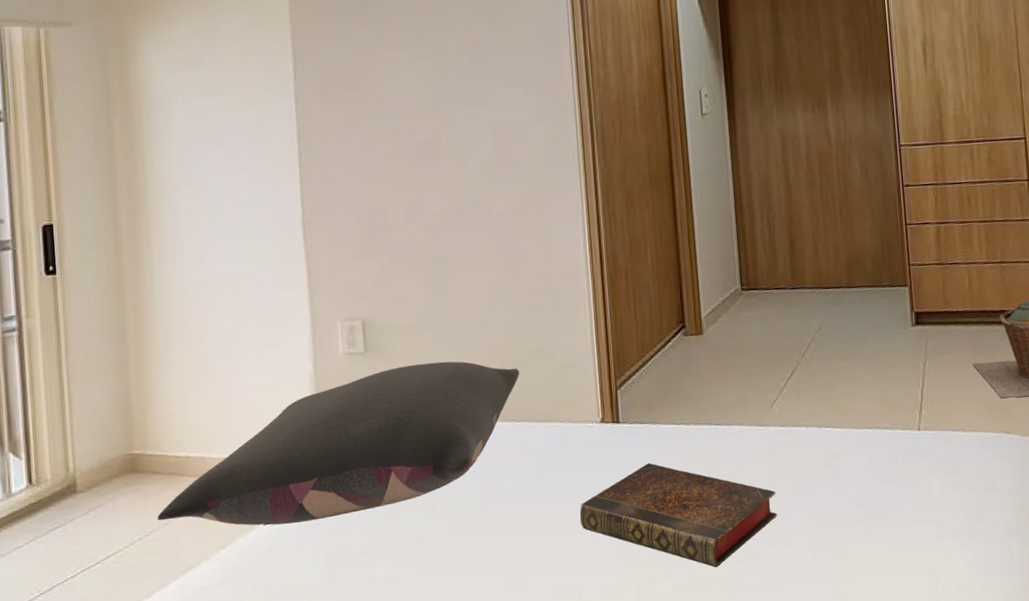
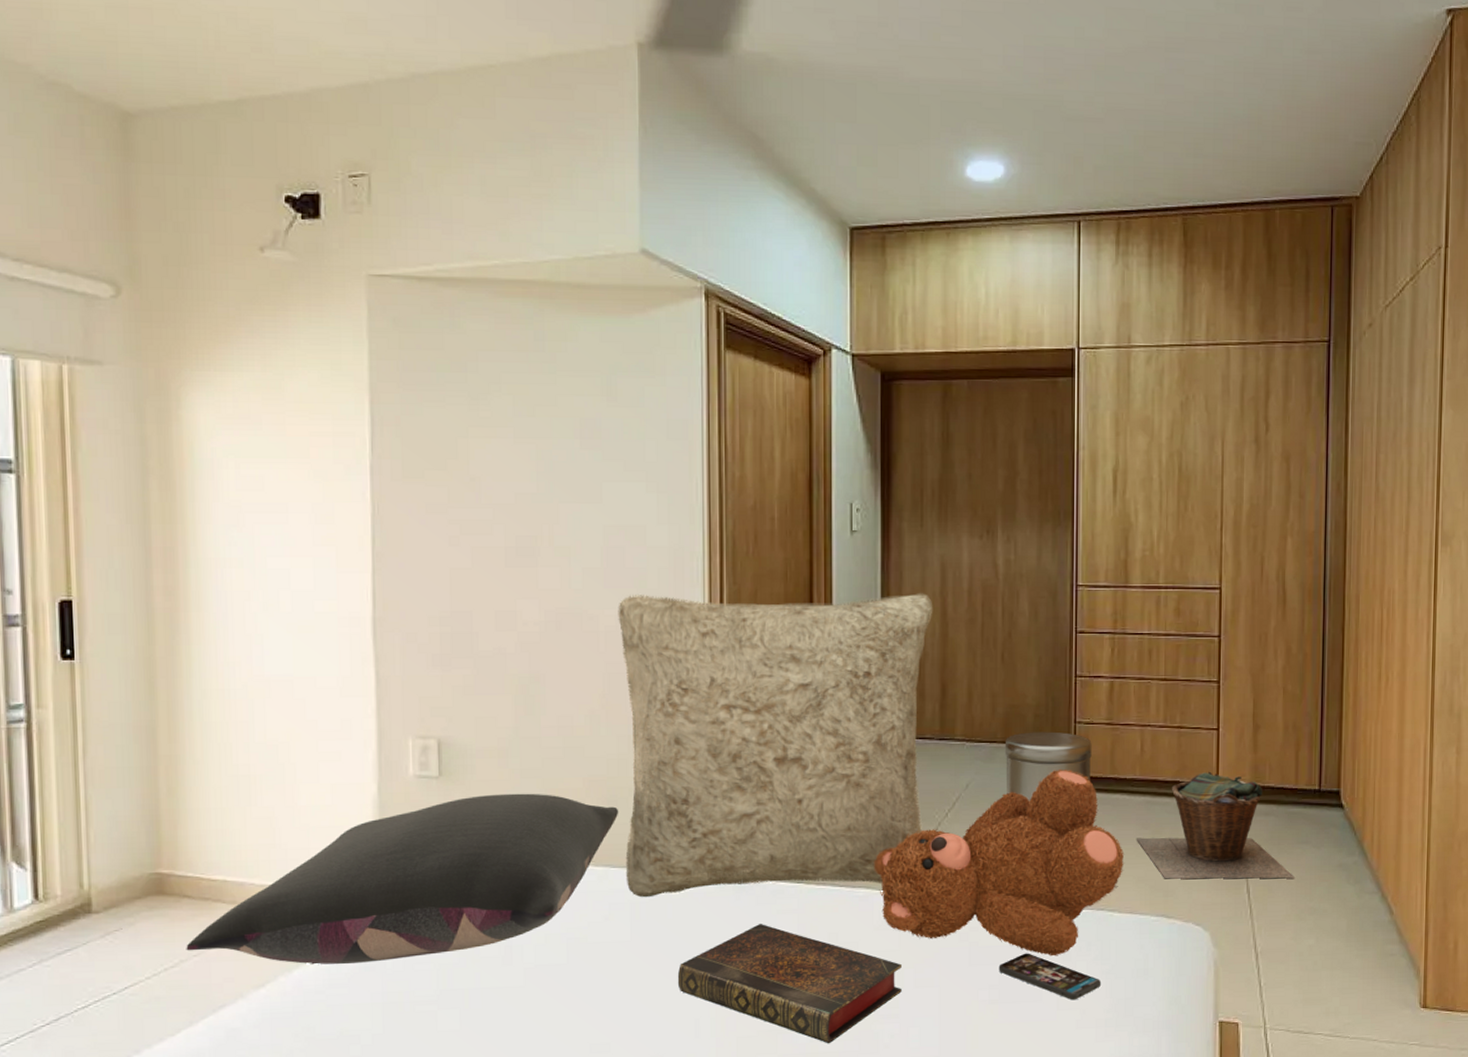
pillow: none [508,162,784,447] -> present [618,593,933,898]
teddy bear: none [743,306,964,476] -> present [874,769,1125,957]
pedal bin: none [849,274,927,338] -> present [1004,731,1092,802]
smartphone: none [861,473,954,514] -> present [998,953,1102,1000]

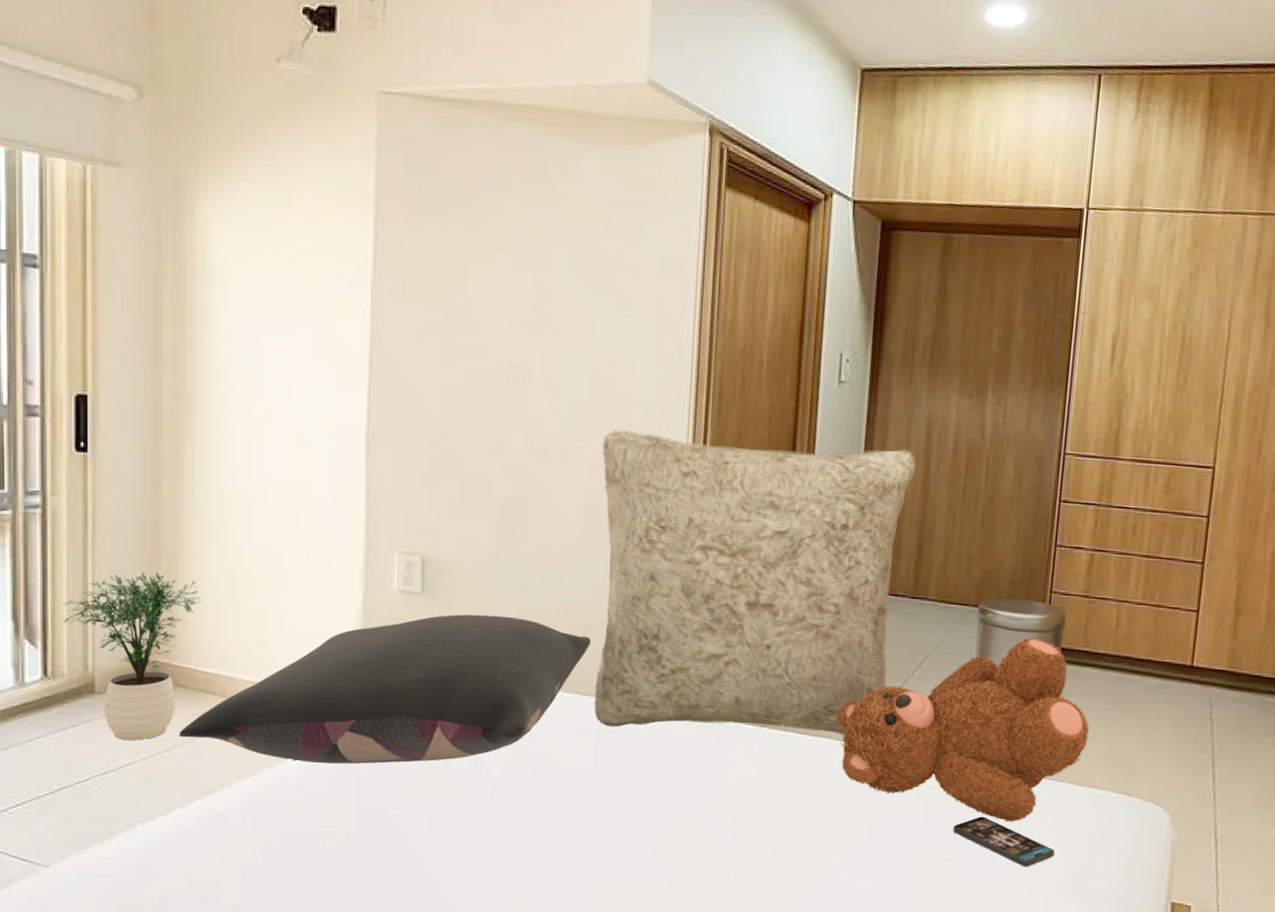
potted plant: none [53,779,205,959] -> present [63,572,202,740]
book: present [677,924,902,1044] -> none [637,763,857,885]
laundry basket: present [1136,771,1295,880] -> none [1103,653,1263,768]

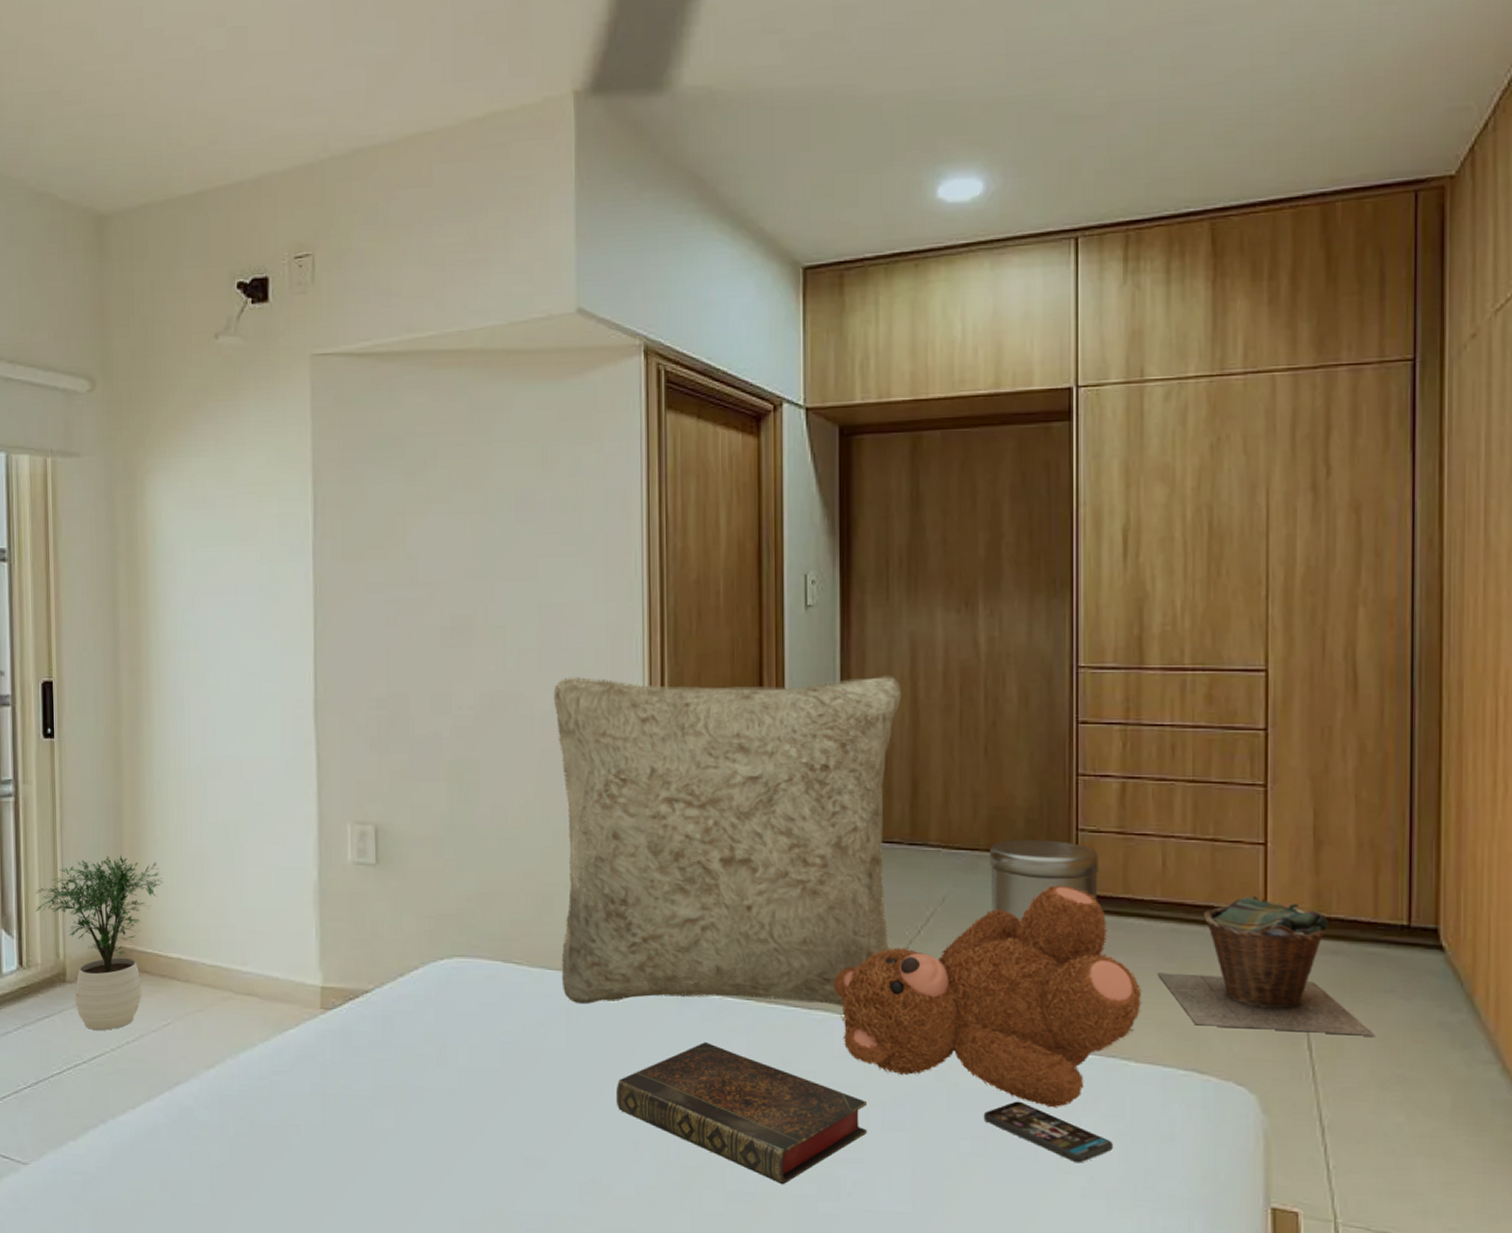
pillow: present [179,614,592,764] -> none [145,884,555,1052]
book: none [637,763,857,885] -> present [615,1042,867,1185]
laundry basket: none [1103,653,1263,768] -> present [1157,895,1375,1036]

